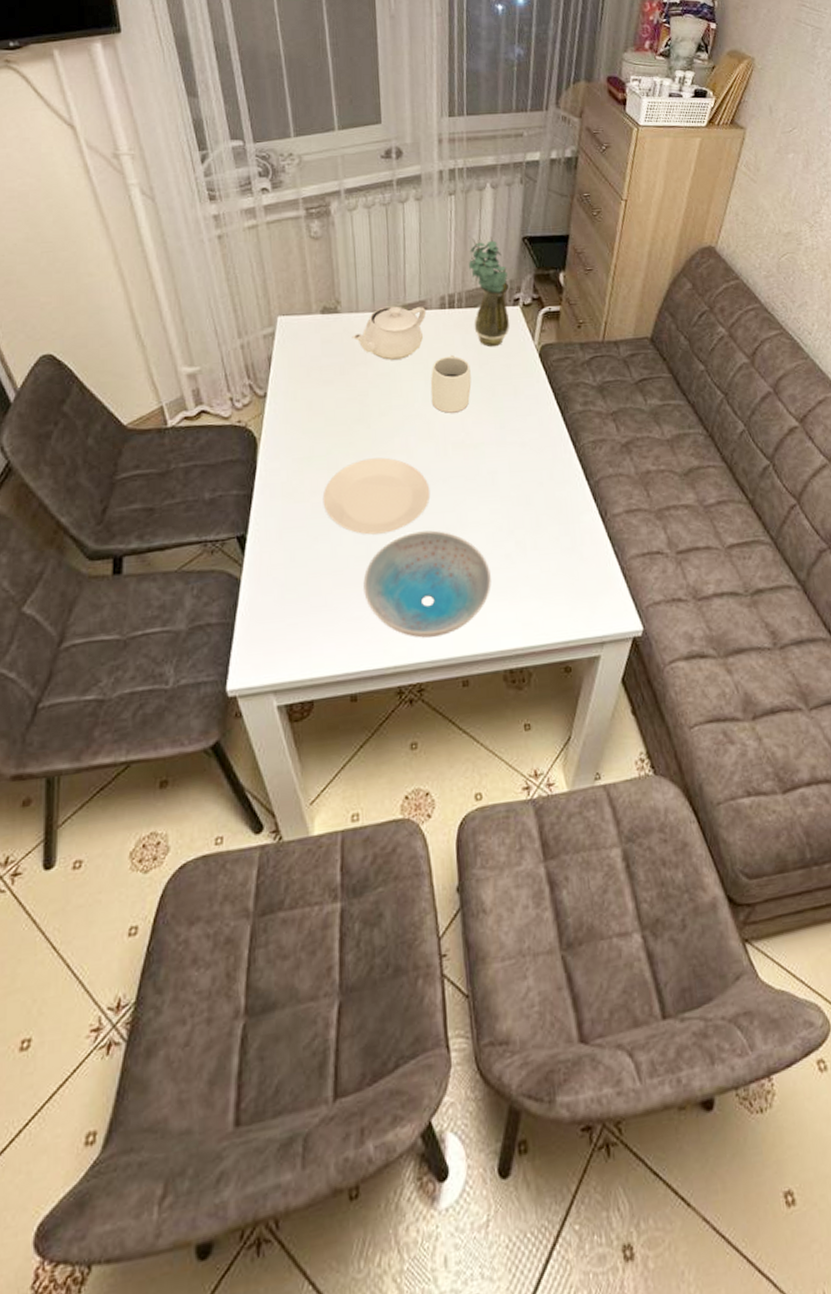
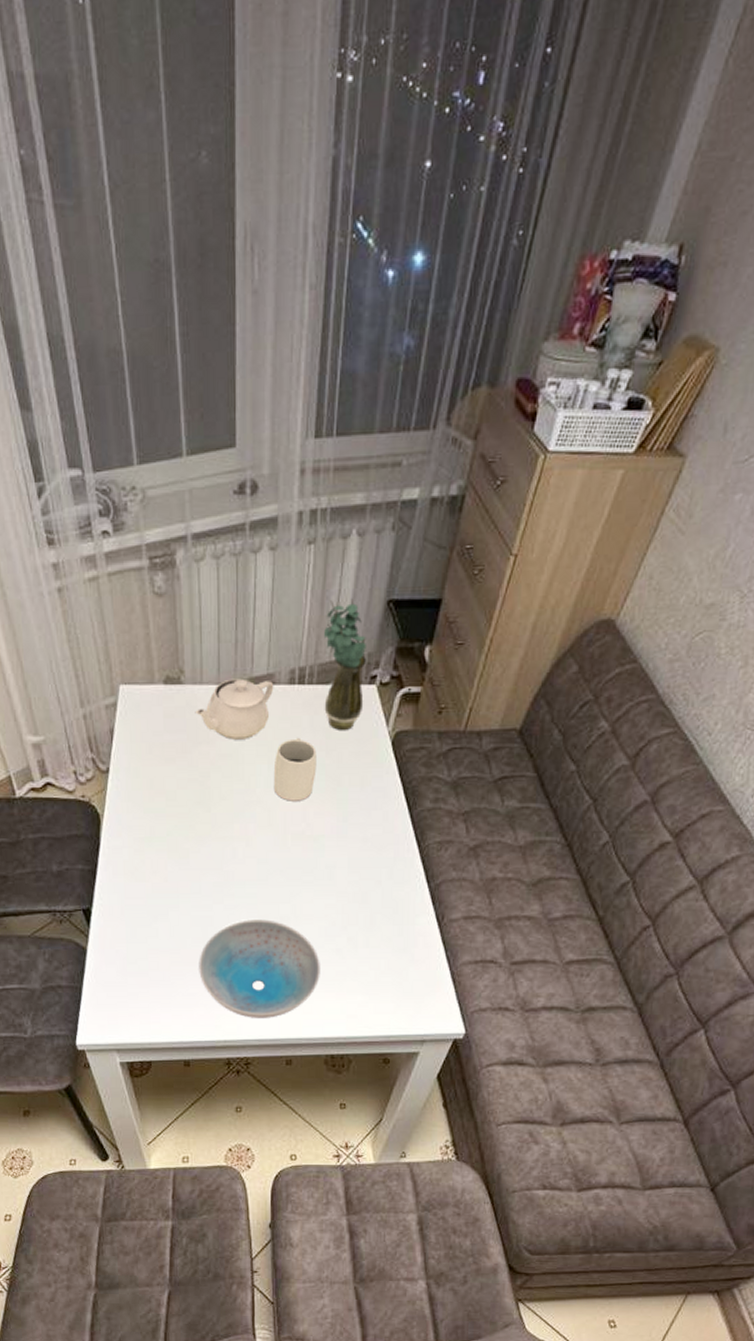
plate: present [322,457,431,535] -> none [162,843,267,918]

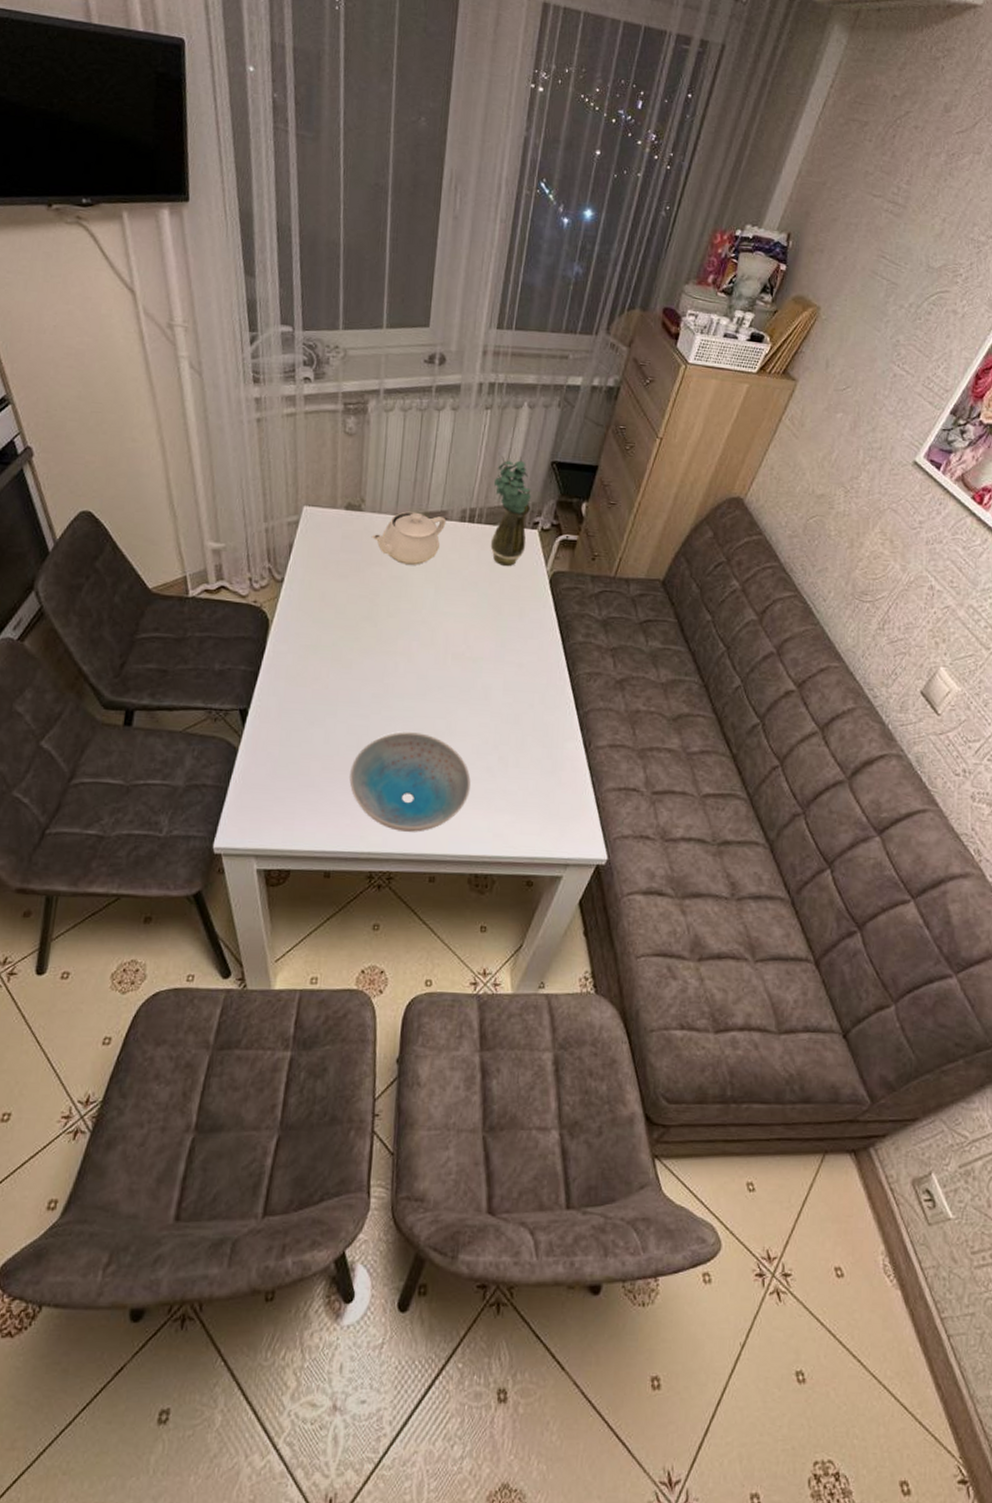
mug: present [273,737,317,801] -> none [438,568,481,625]

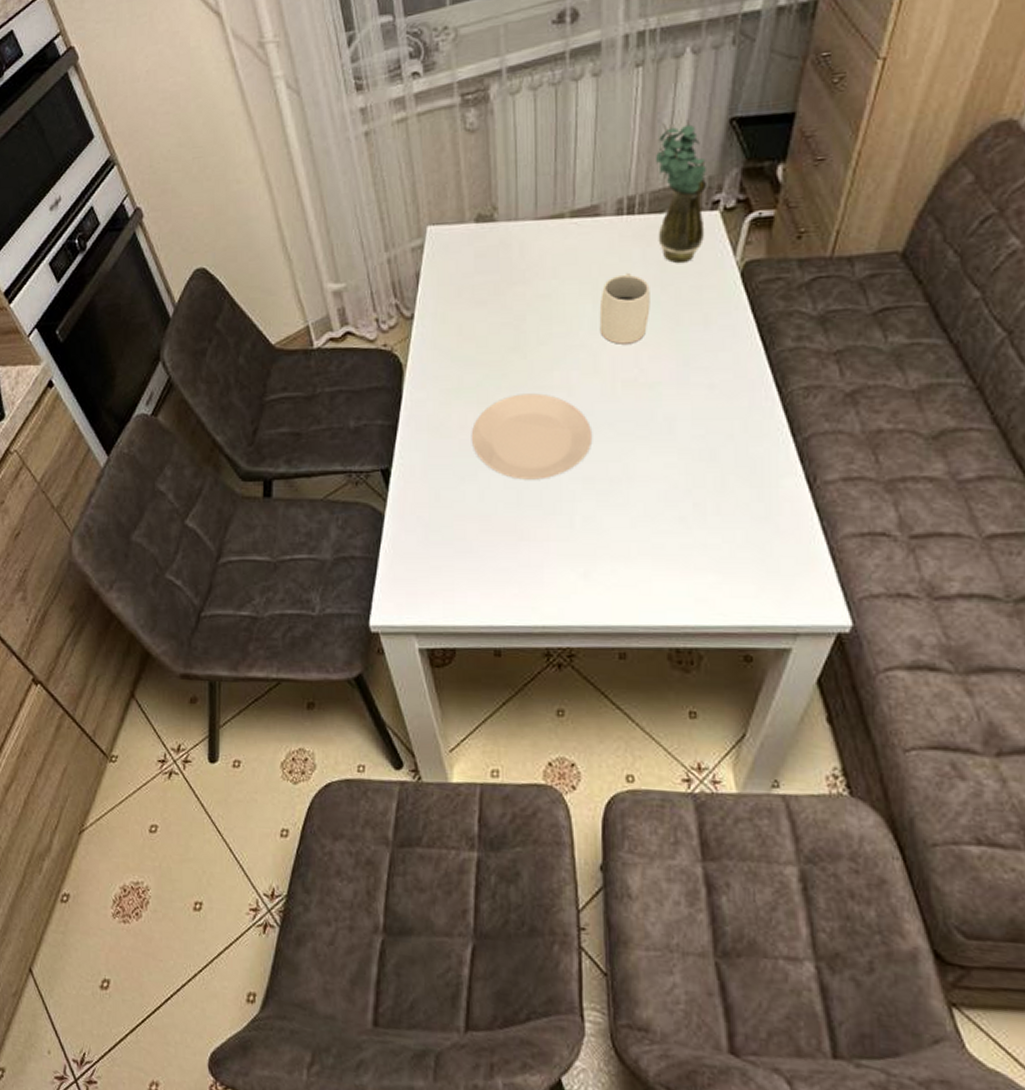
plate: none [323,655,425,729] -> present [471,393,593,480]
dish: present [349,732,471,832] -> none [512,481,660,600]
teapot: present [371,511,447,565] -> none [509,212,599,279]
mug: none [438,568,481,625] -> present [599,272,650,344]

